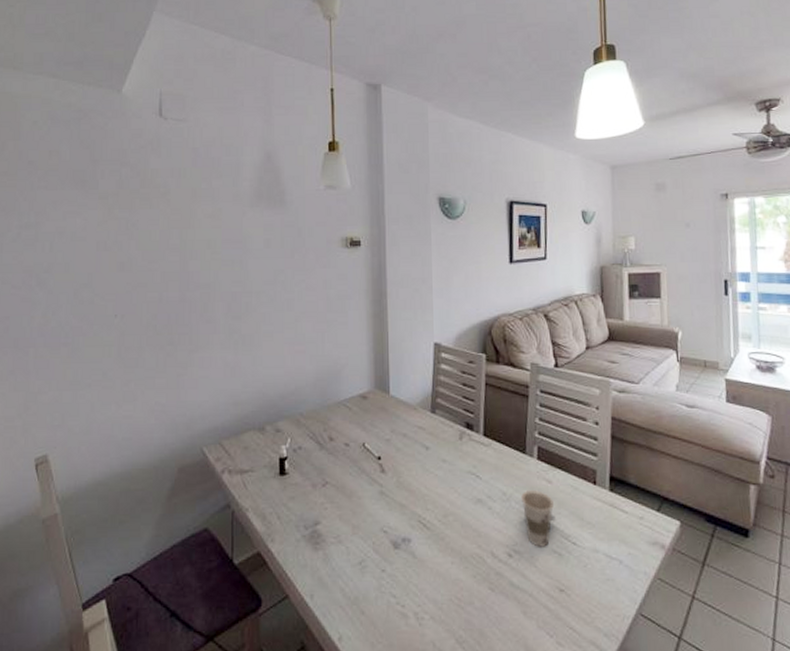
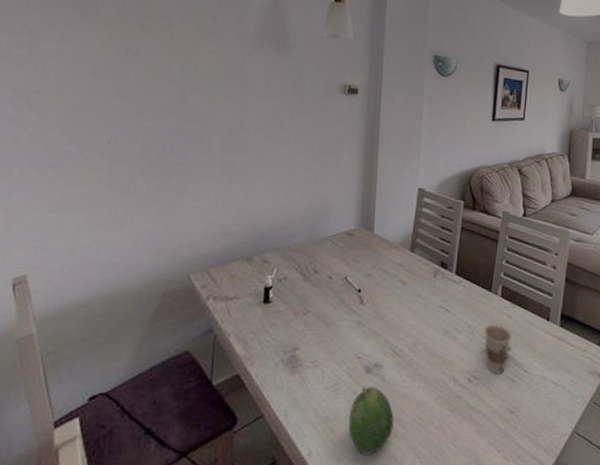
fruit: none [379,563,429,640] -> present [348,387,394,455]

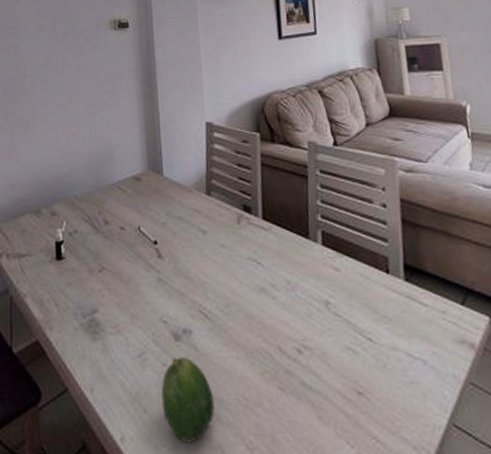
cup: present [484,323,512,374] -> none [307,277,347,343]

